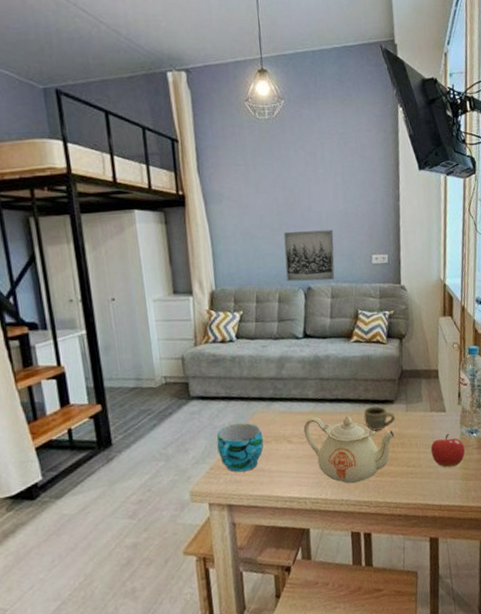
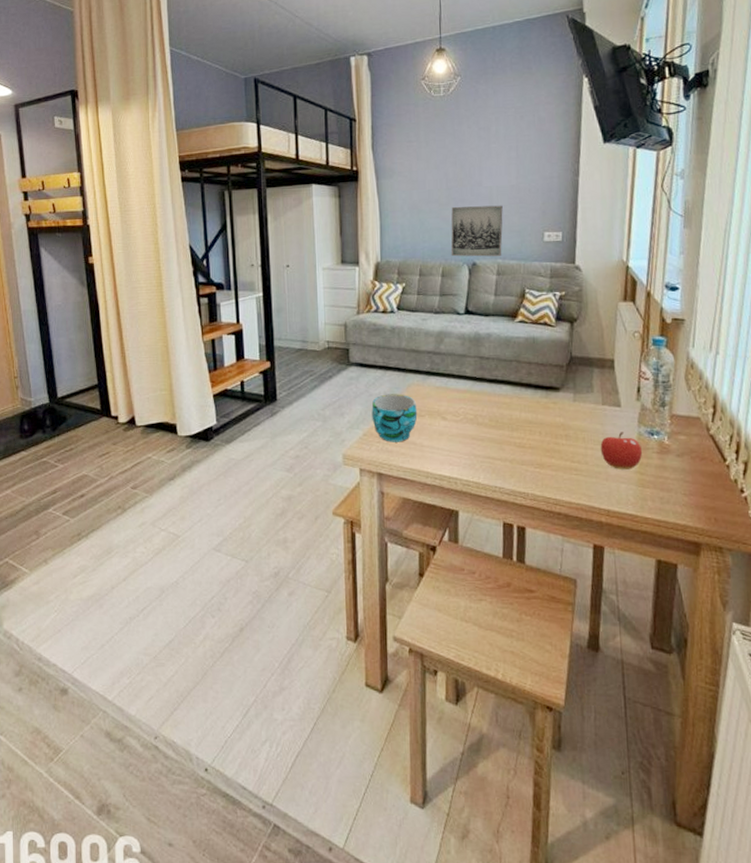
teapot: present [303,416,396,484] -> none [459,396,560,471]
cup: present [363,406,395,431] -> none [524,391,560,418]

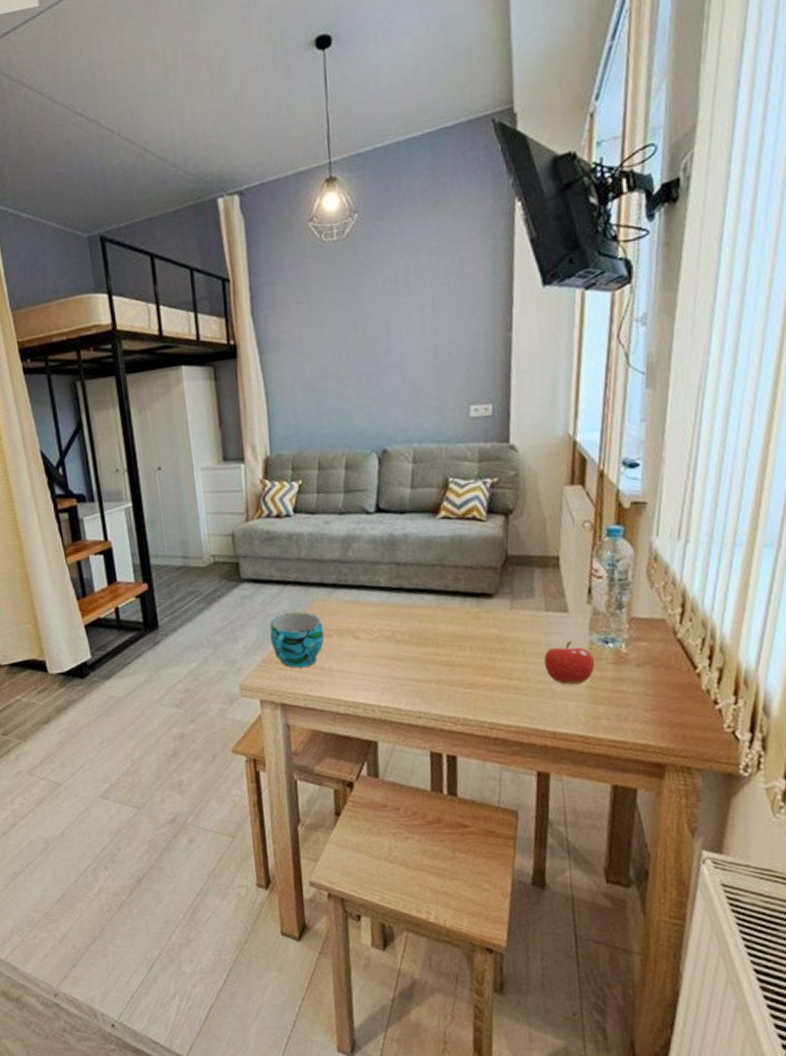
wall art: present [450,205,503,257] -> none [353,375,419,444]

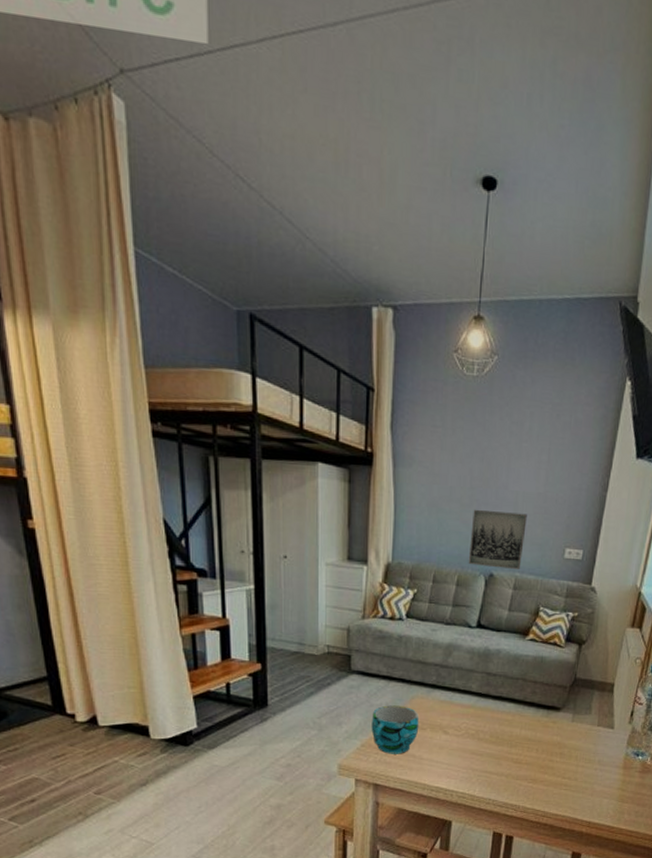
wall art: none [353,375,419,444] -> present [468,509,527,570]
fruit: present [543,641,596,685] -> none [590,752,627,786]

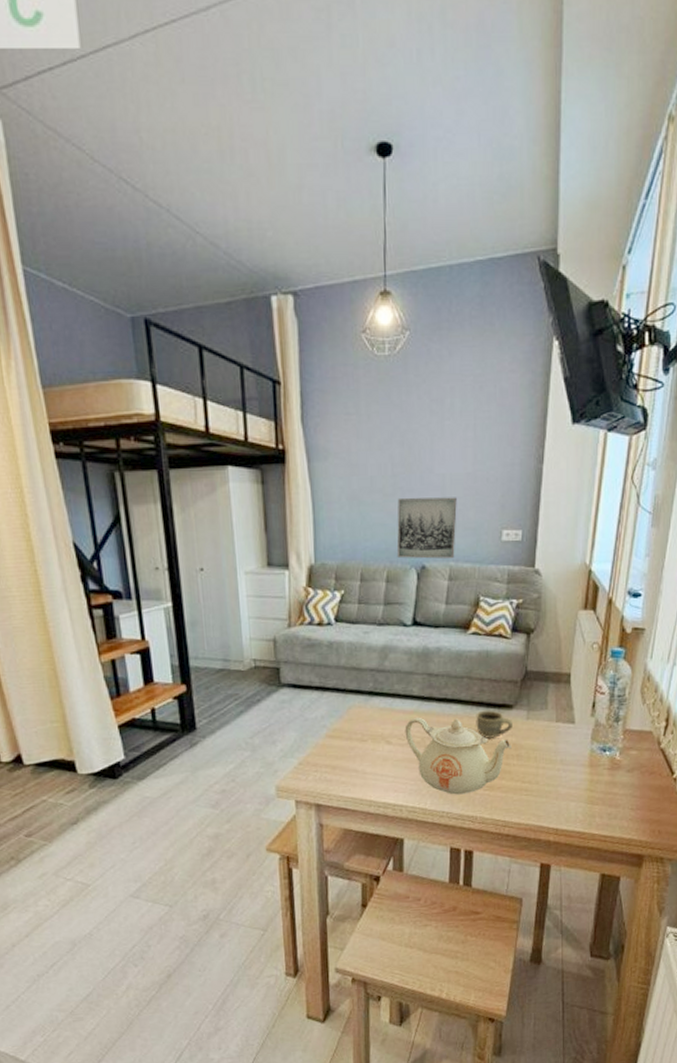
cup: present [371,705,419,754] -> none [307,717,359,771]
teapot: none [461,711,556,785] -> present [405,717,512,795]
cup: none [526,710,559,736] -> present [476,710,513,739]

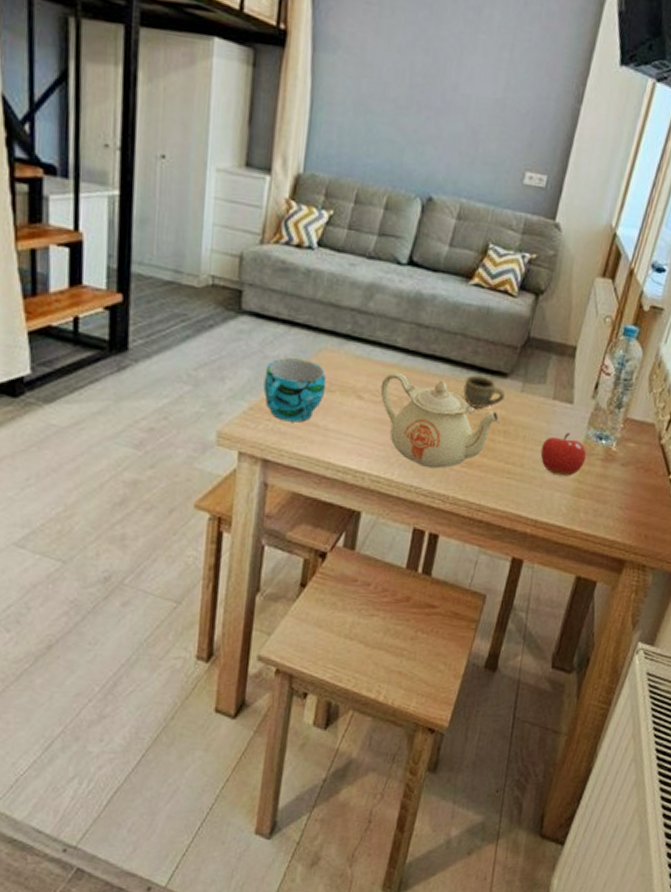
cup: none [307,717,359,771] -> present [263,358,327,423]
wall art: present [396,497,457,559] -> none [401,113,480,195]
fruit: none [552,749,594,788] -> present [540,433,587,476]

